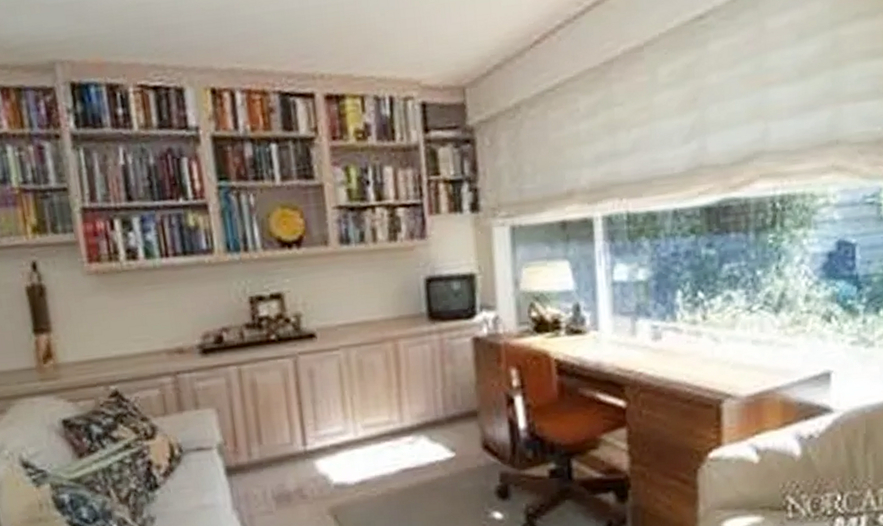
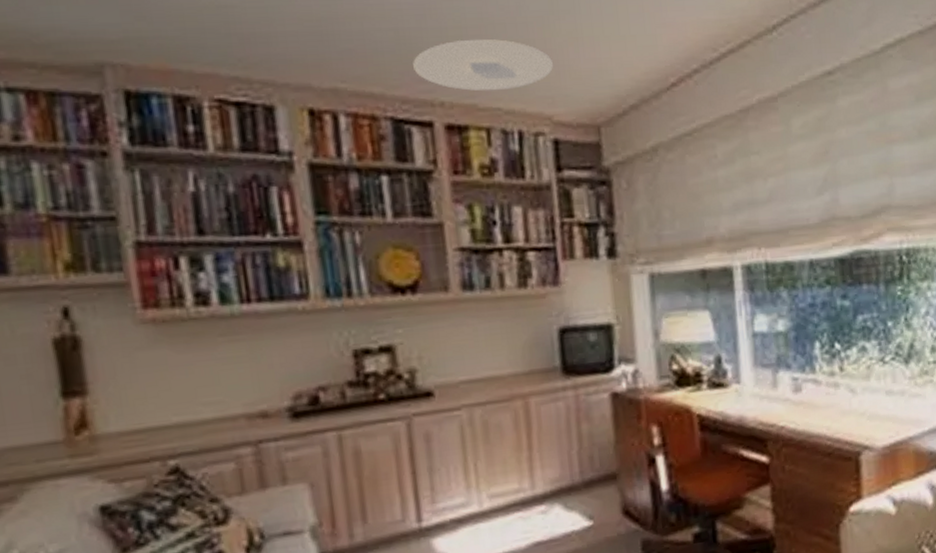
ceiling light: none [297,12,422,63] -> present [413,39,554,92]

